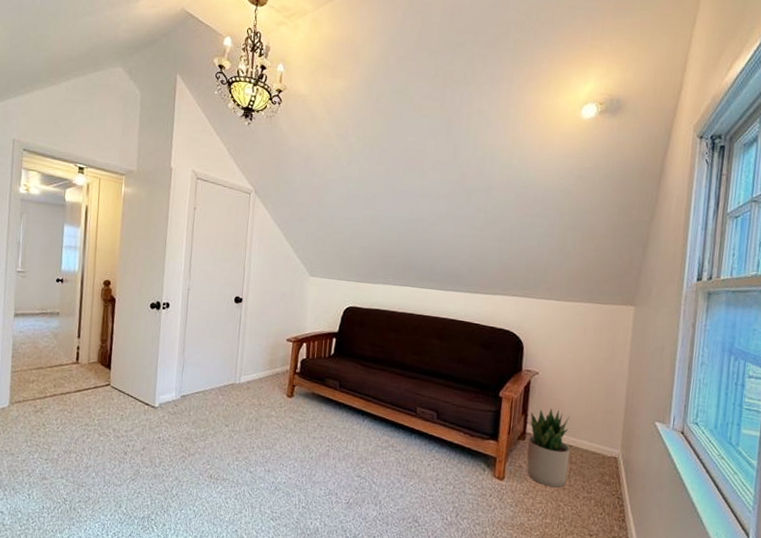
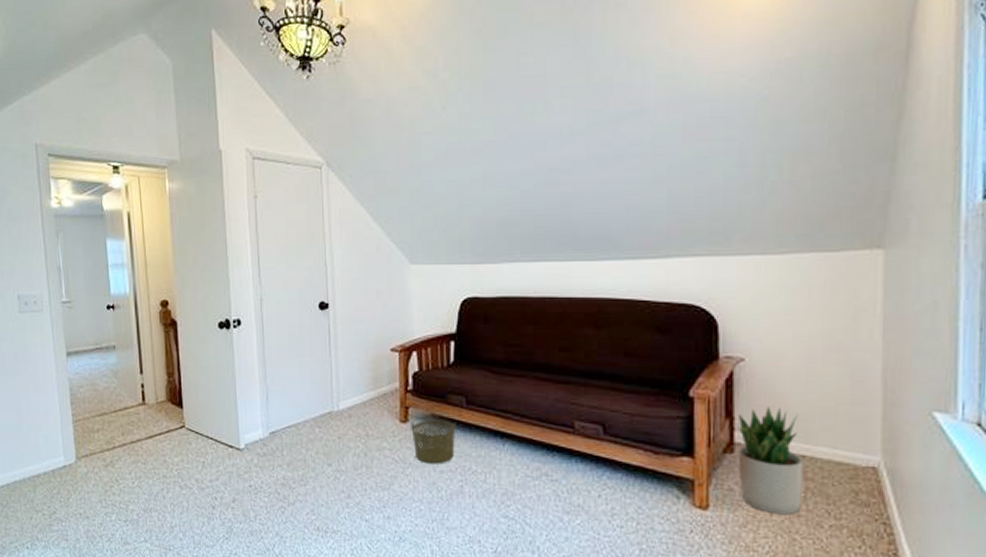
basket: none [294,396,330,432] -> present [411,419,457,464]

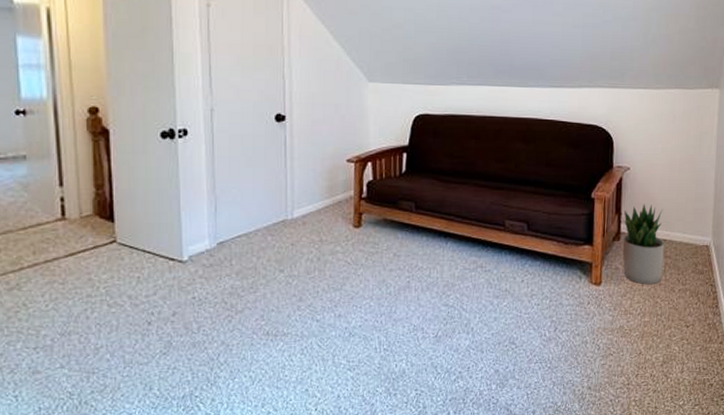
basket: present [411,419,457,464] -> none [364,223,406,264]

